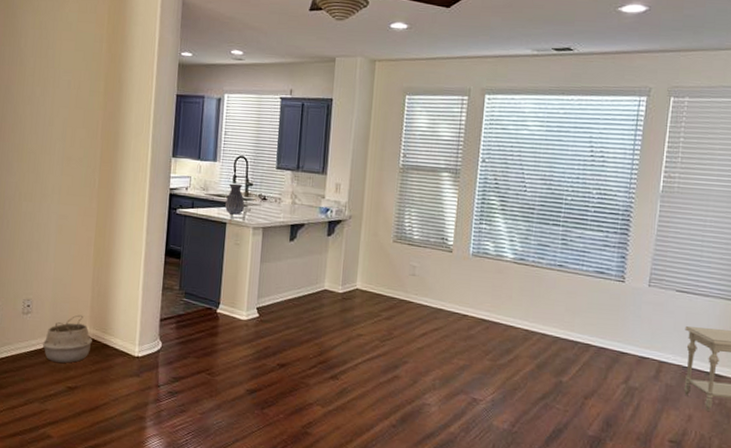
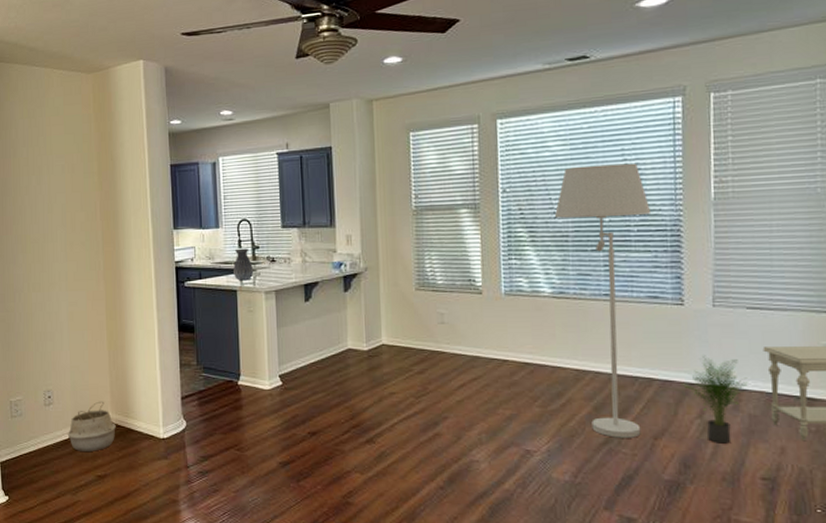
floor lamp: none [525,147,608,396] -> present [555,163,652,438]
potted plant: none [614,328,669,408] -> present [682,355,748,444]

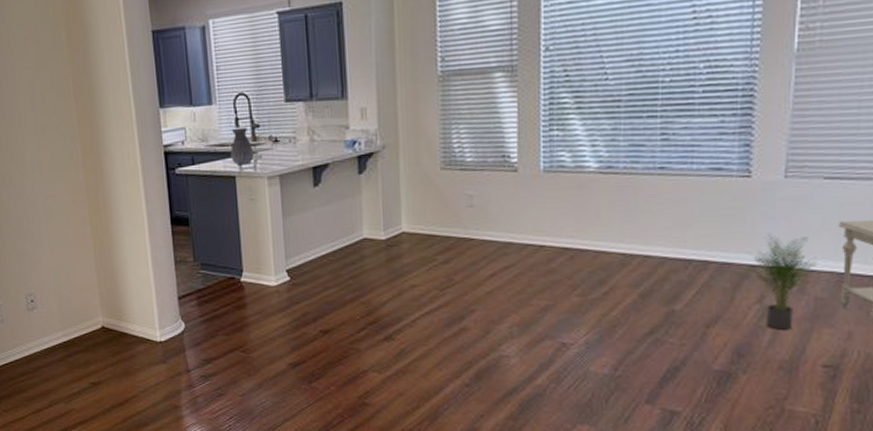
woven basket: present [67,401,116,451] -> none [55,304,108,358]
floor lamp: present [555,163,652,438] -> none [606,9,721,327]

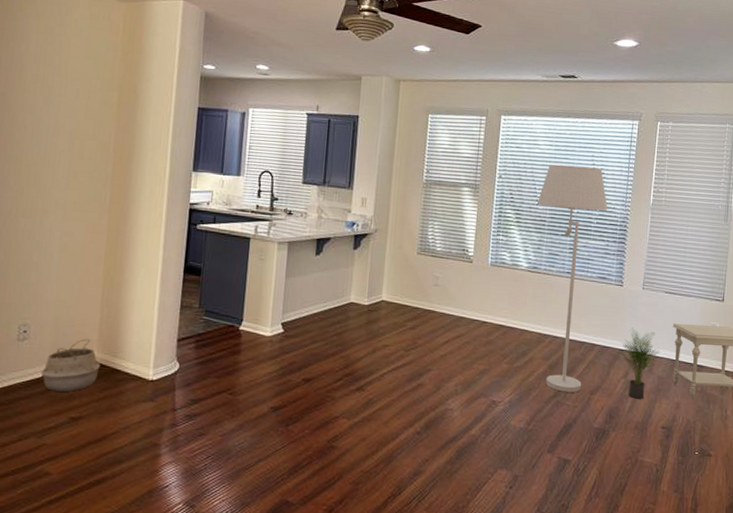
woven basket: none [55,304,108,358] -> present [40,338,100,392]
vase: present [230,127,255,166] -> none [248,198,270,230]
floor lamp: none [606,9,721,327] -> present [537,164,608,393]

